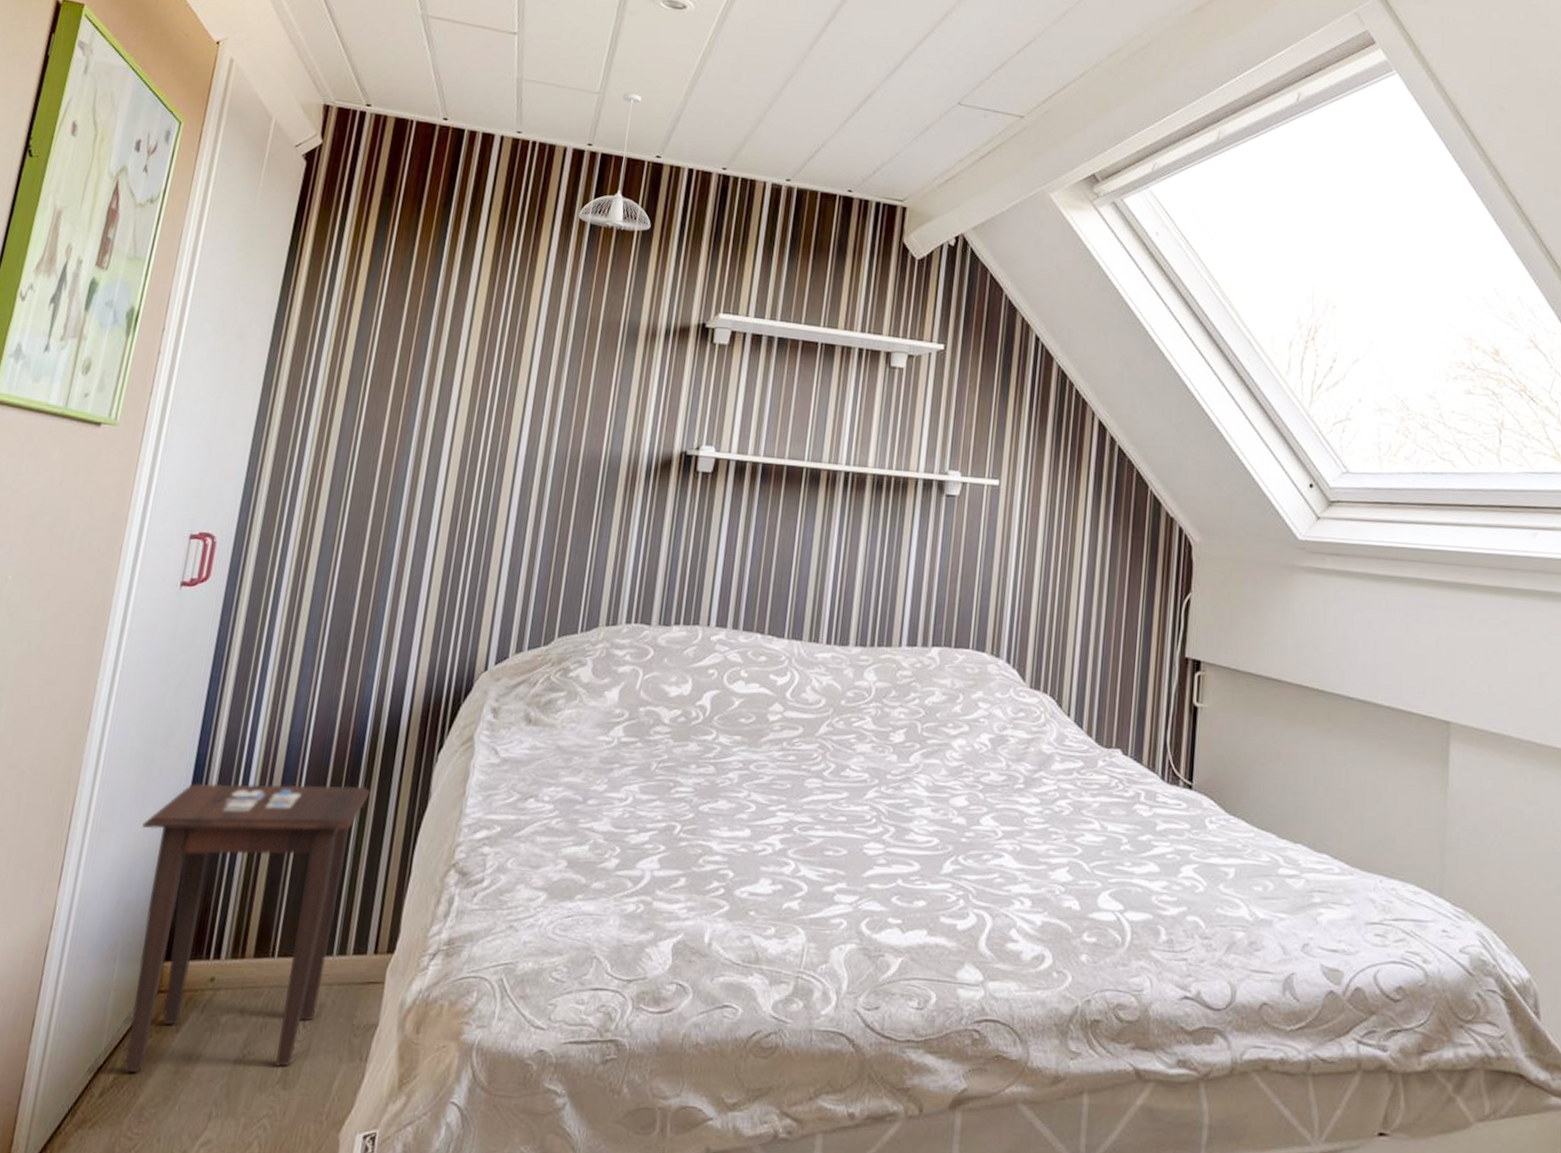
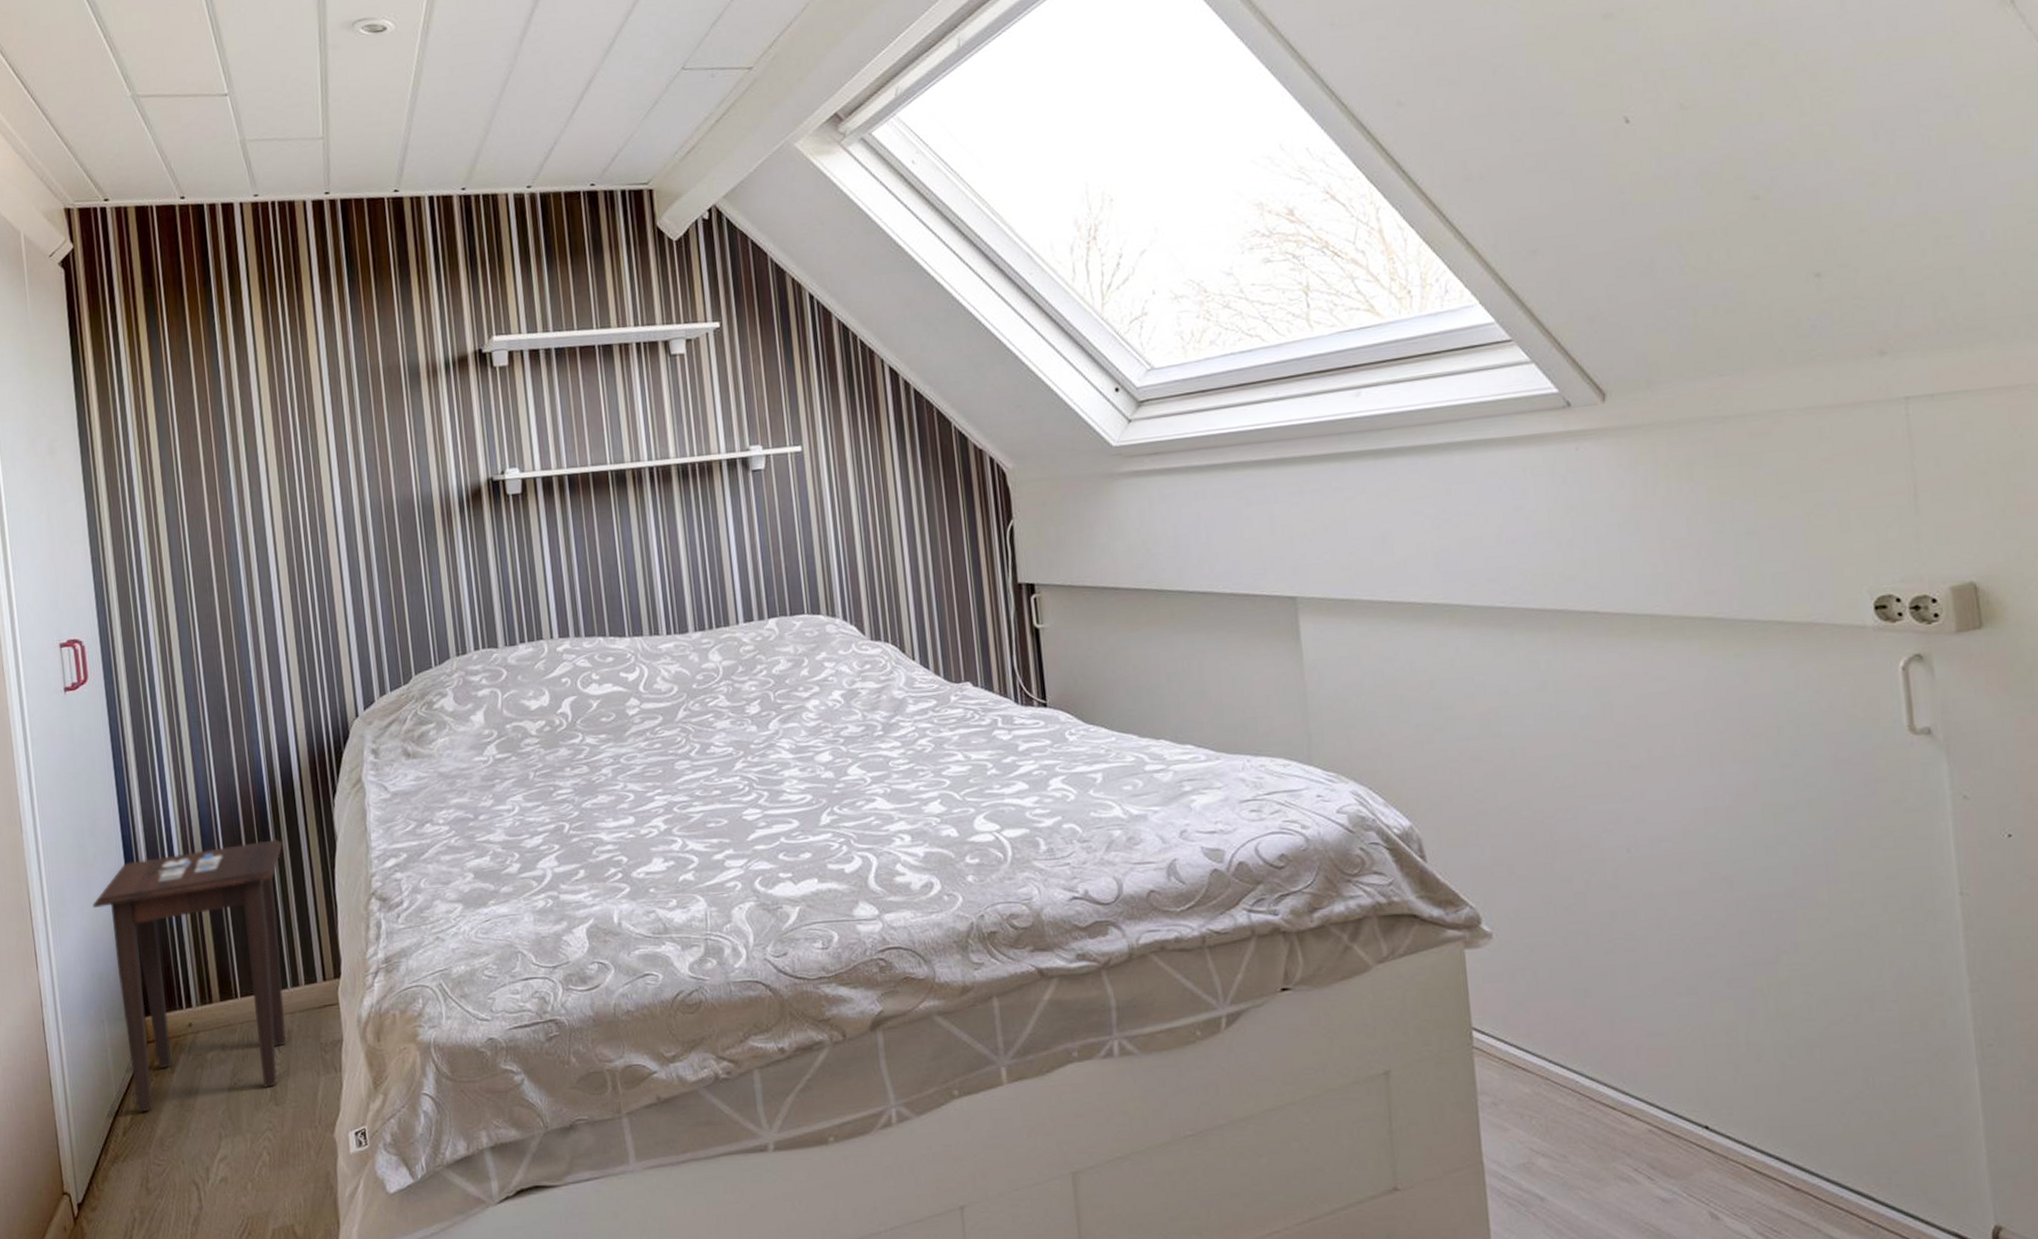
pendant light: present [578,93,651,231] -> none [333,131,406,274]

